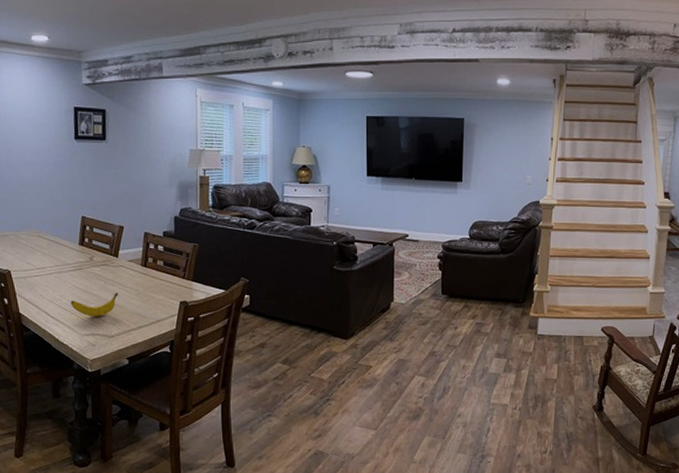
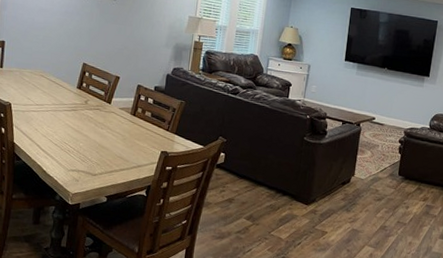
banana: present [70,292,119,317] -> none [61,135,107,156]

